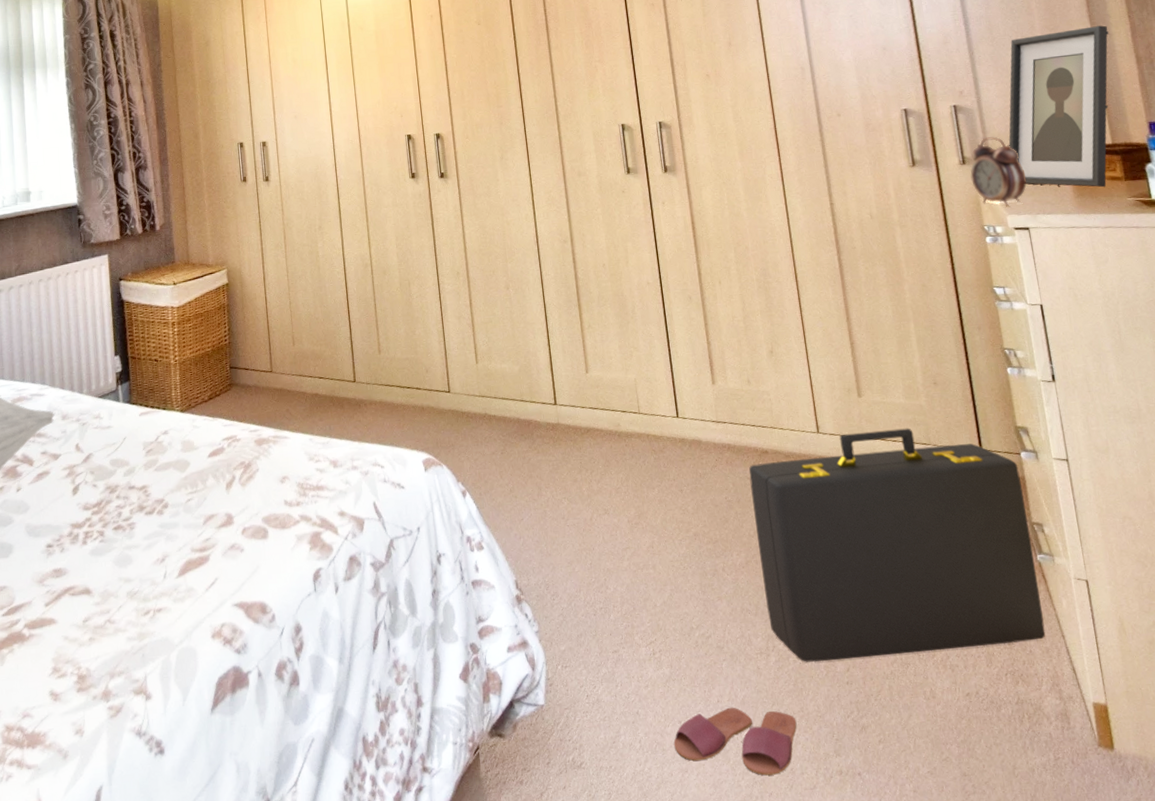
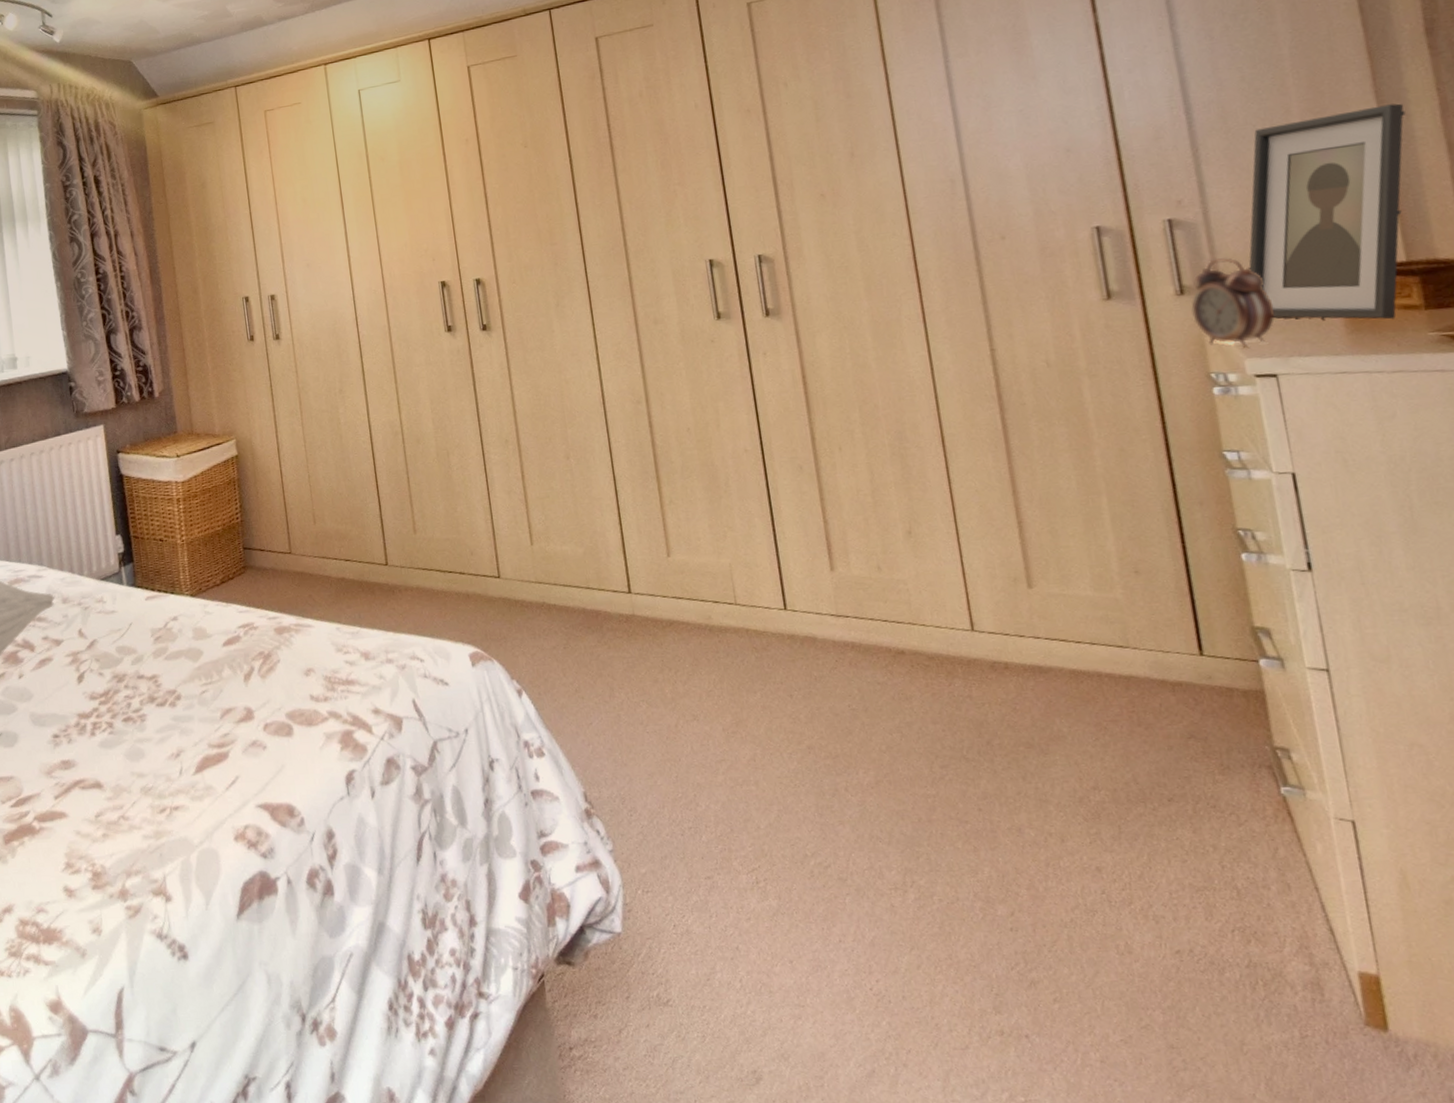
slippers: present [673,707,797,776] -> none [783,948,944,1030]
briefcase: present [749,428,1046,662] -> none [879,626,1291,903]

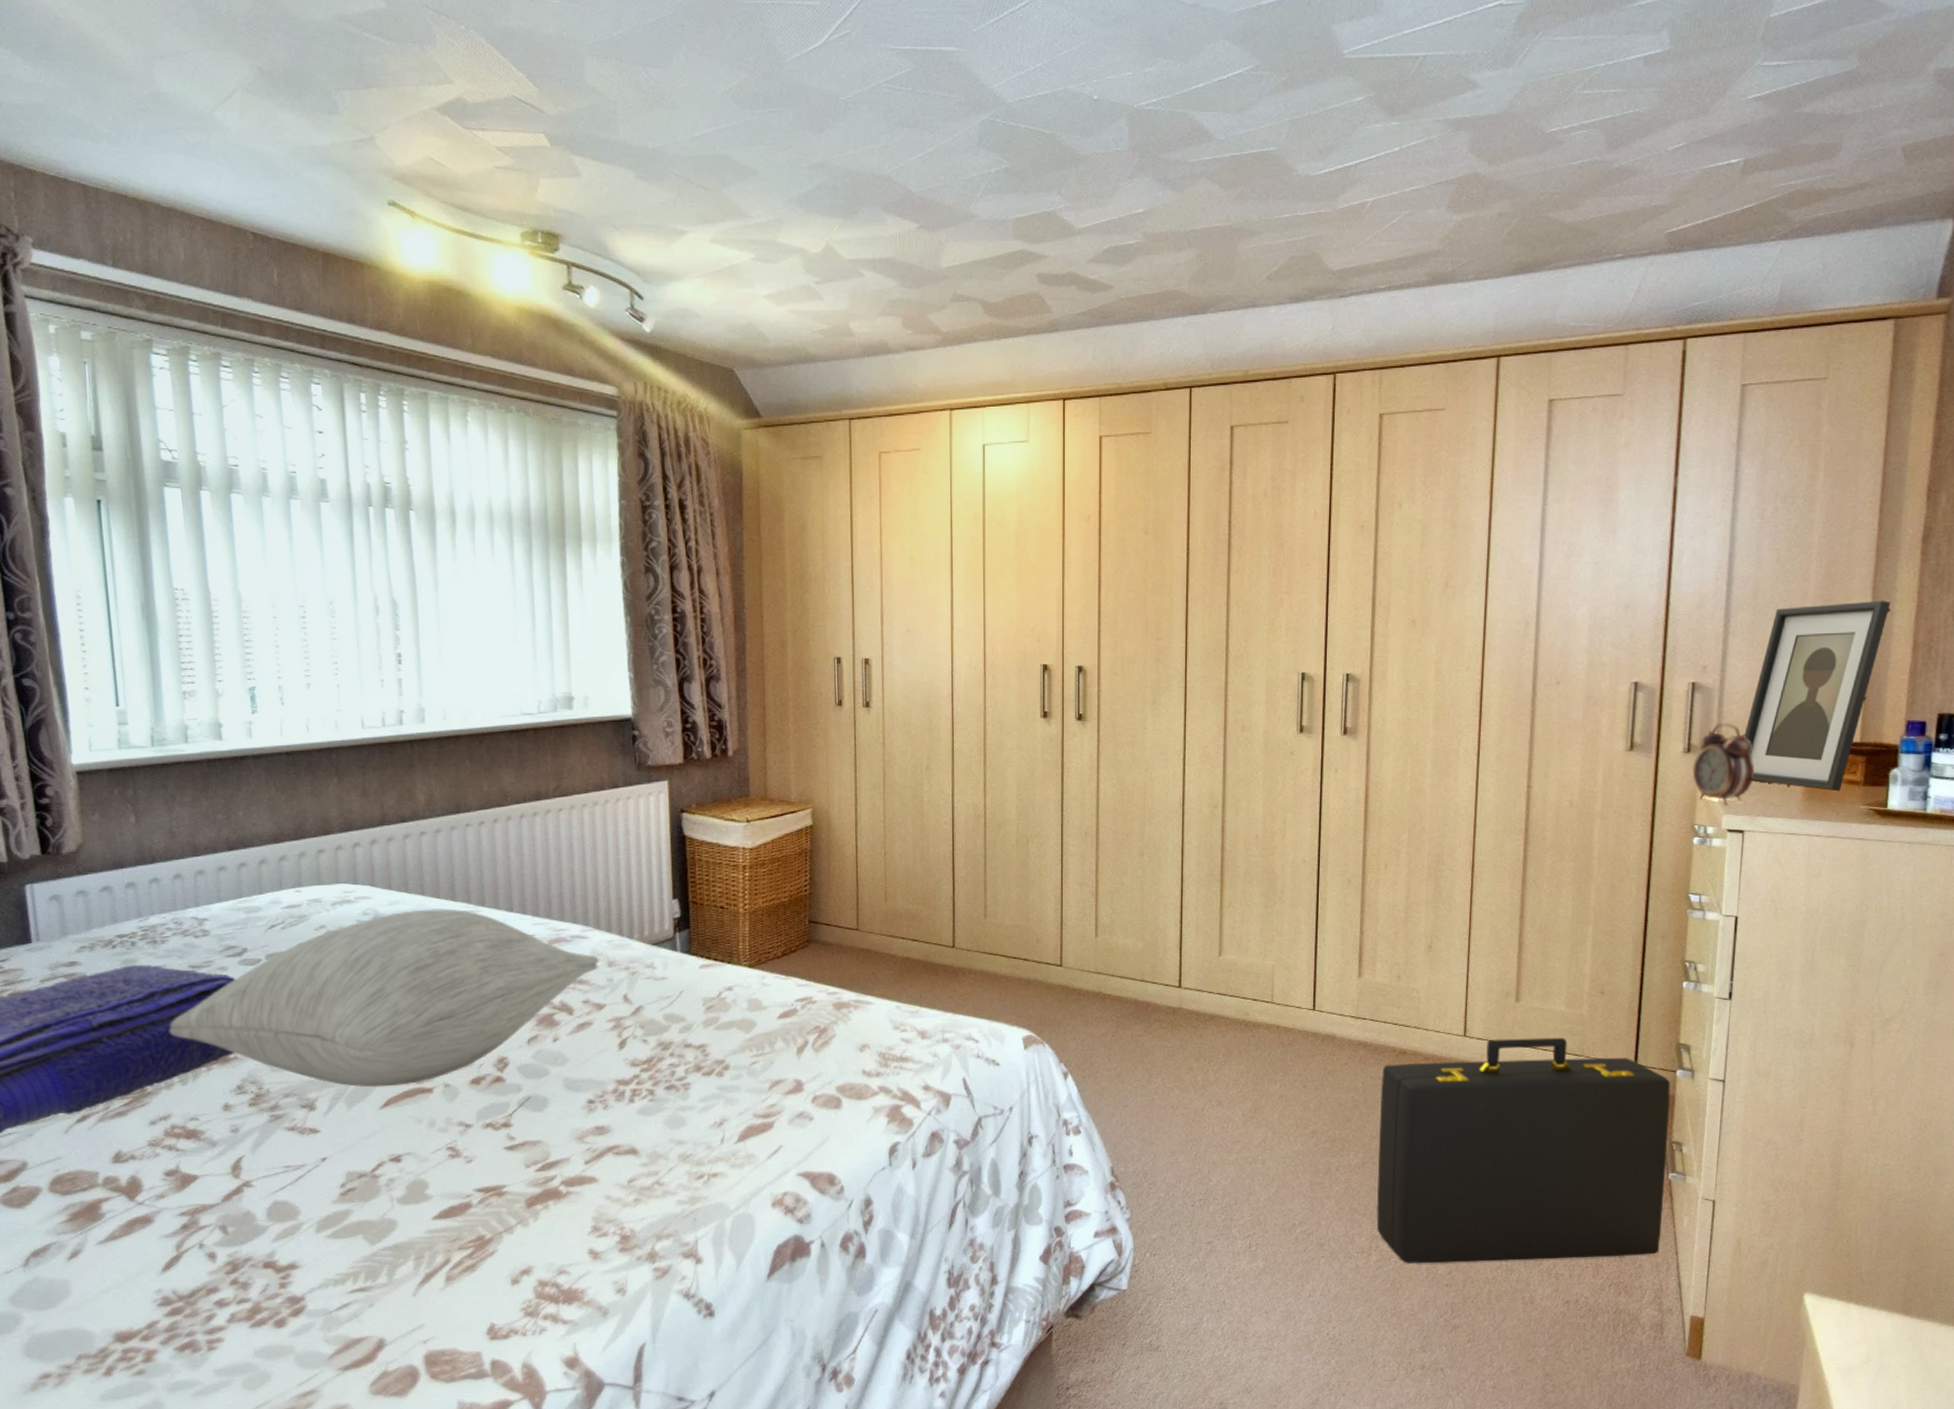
briefcase: none [879,626,1291,903] -> present [1376,1037,1671,1264]

